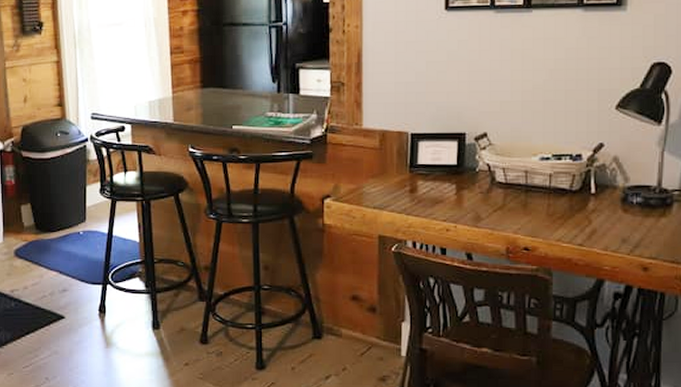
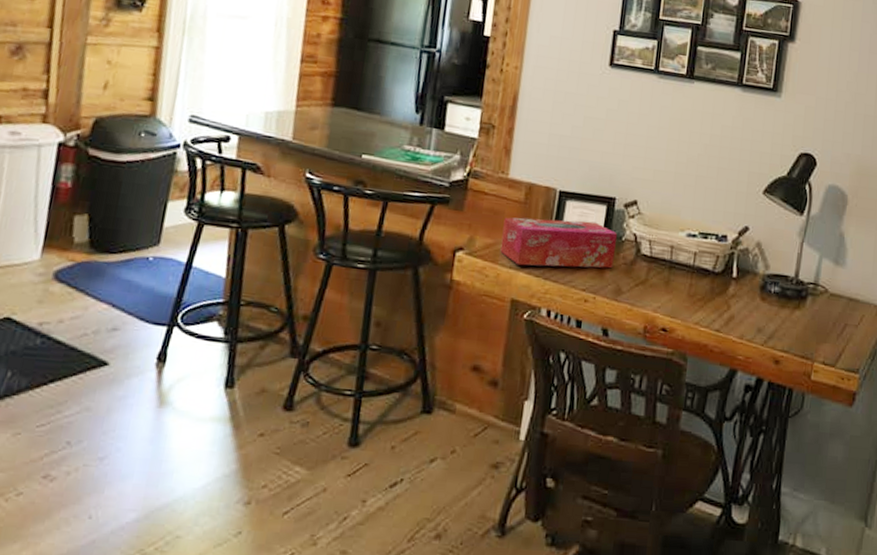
tissue box: none [363,158,470,205] -> present [500,217,617,269]

